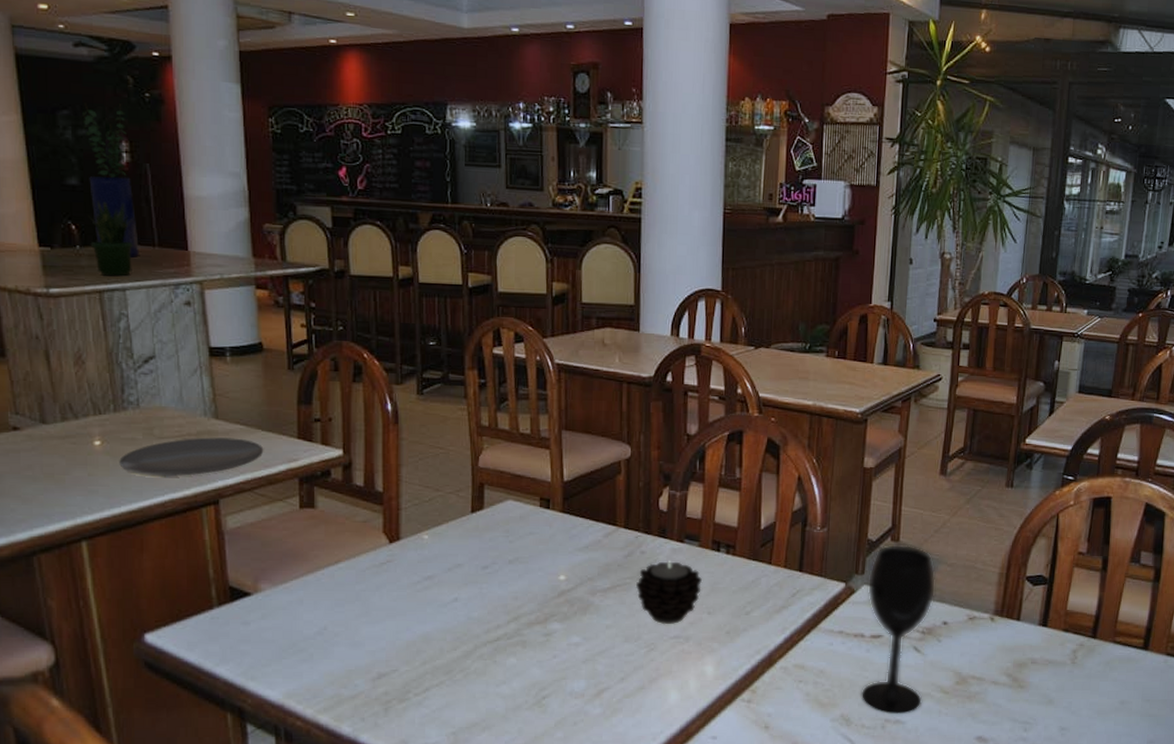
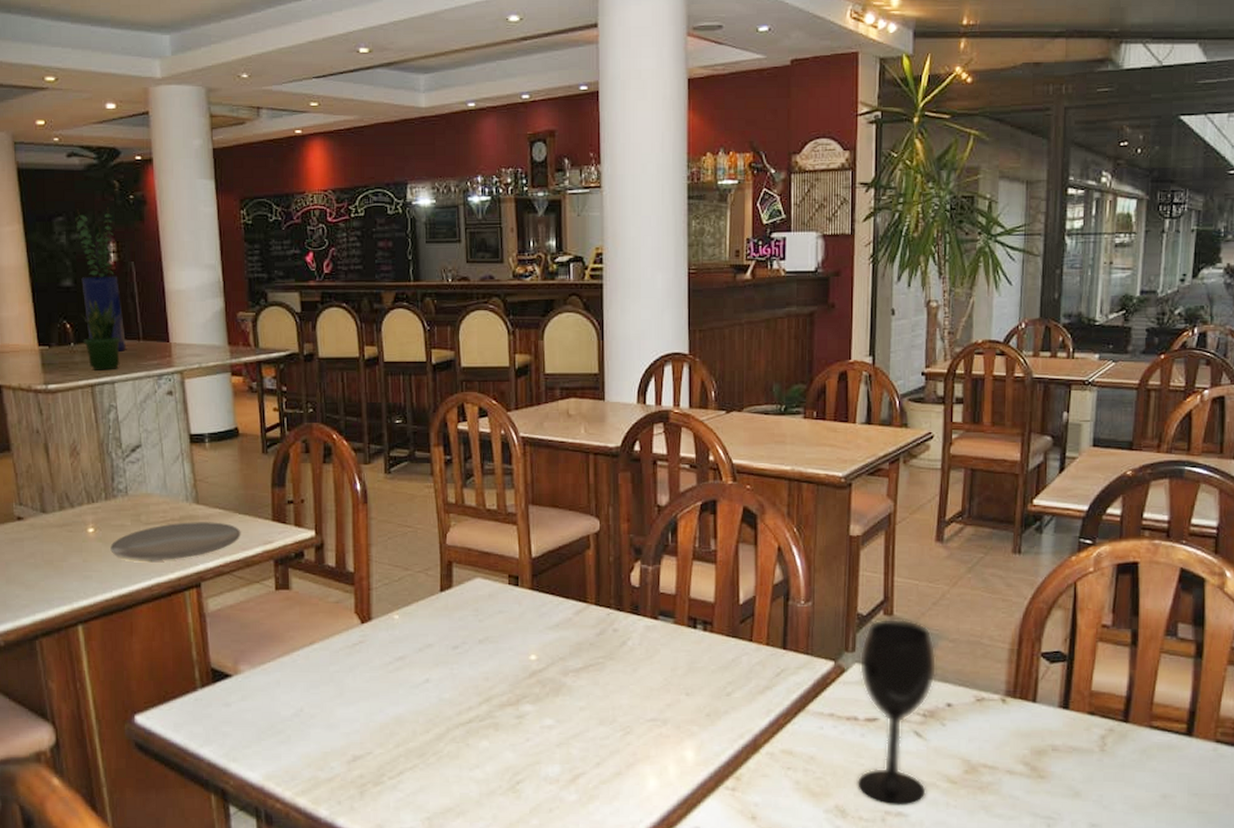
candle: present [636,560,702,625] -> none [610,638,678,707]

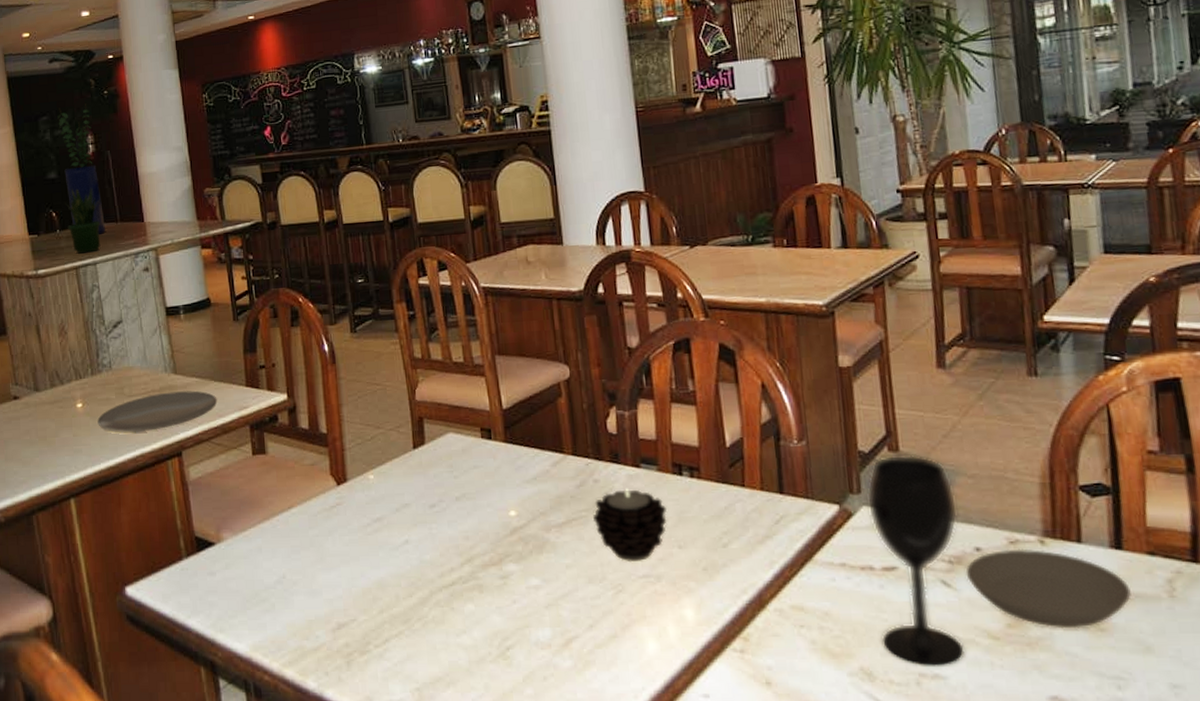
candle: none [610,638,678,707] -> present [593,488,667,563]
saucer: none [936,705,1070,776] -> present [965,548,1132,629]

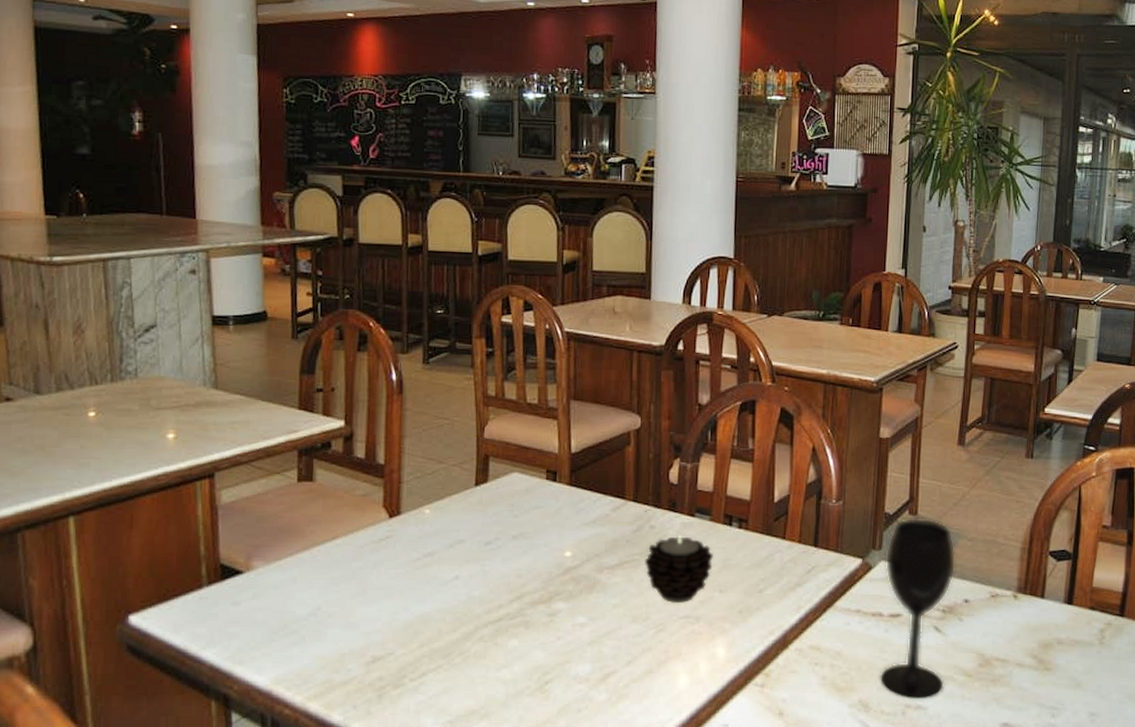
vase: present [56,103,105,236] -> none [96,74,147,227]
planter: present [66,187,101,254] -> none [97,170,142,245]
plate: present [97,390,218,433] -> none [113,408,263,449]
saucer: present [965,548,1132,629] -> none [954,601,1073,668]

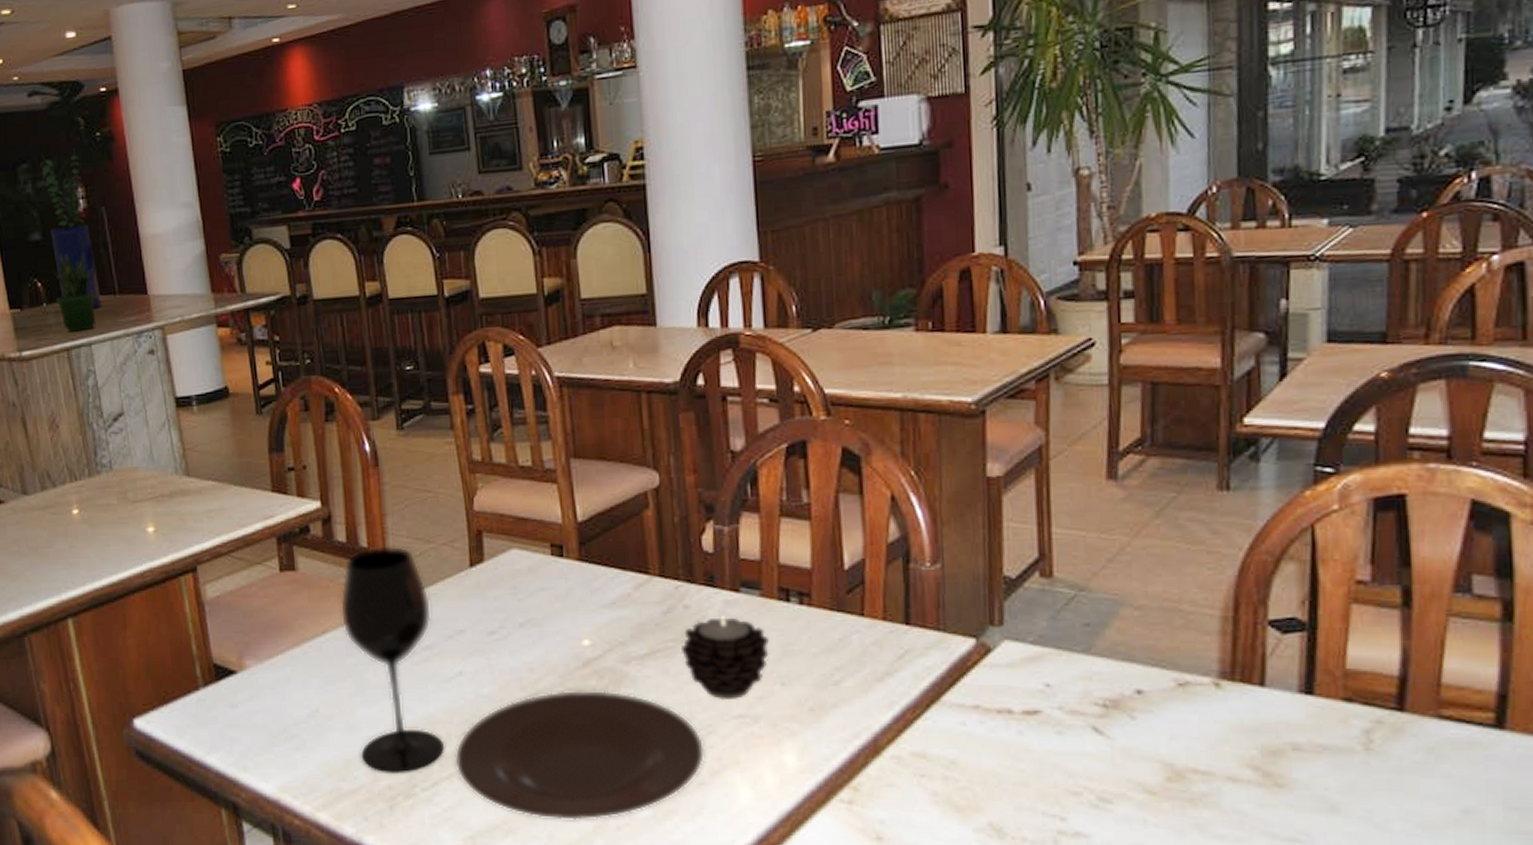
vase: none [96,74,147,227] -> present [39,148,101,310]
planter: none [97,170,142,245] -> present [53,251,96,332]
wineglass: none [351,463,437,666] -> present [339,545,445,774]
plate: none [443,593,656,704] -> present [454,689,705,820]
wine glass: present [879,518,956,699] -> none [1009,581,1119,823]

